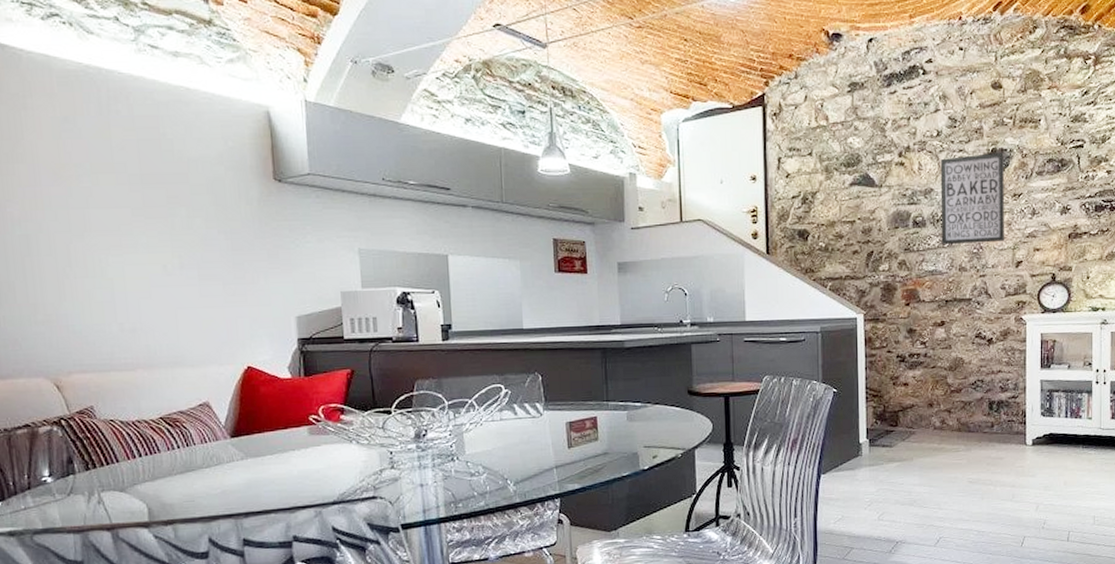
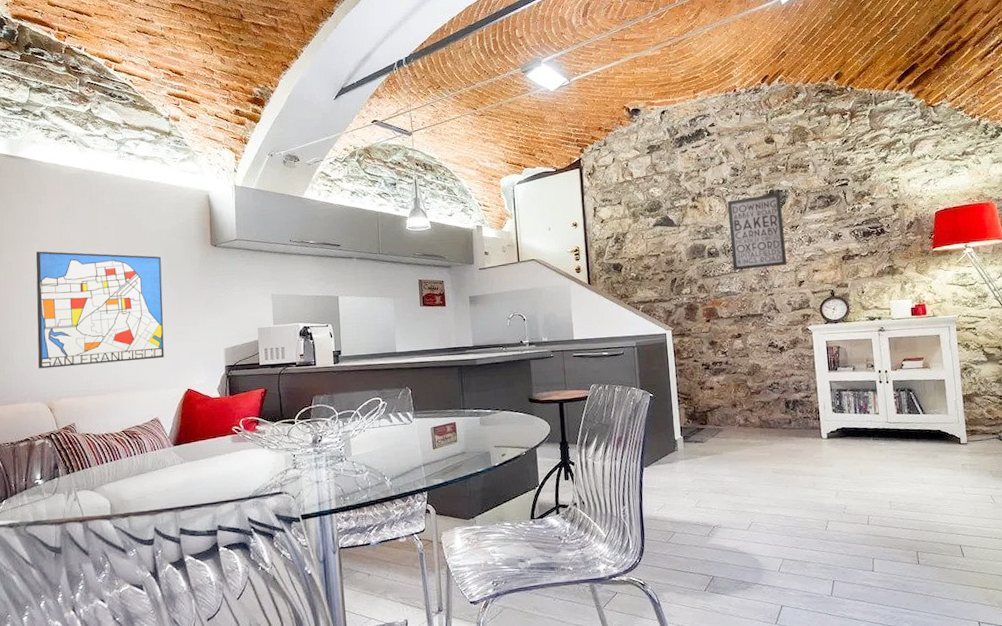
wall art: none [23,175,214,334] -> present [36,251,164,369]

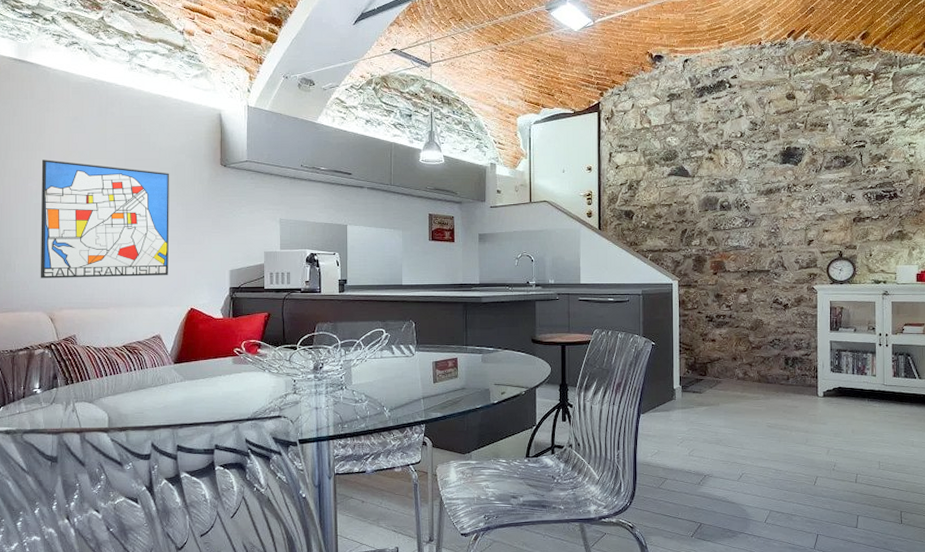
wall art: present [727,192,788,271] -> none [743,150,799,226]

